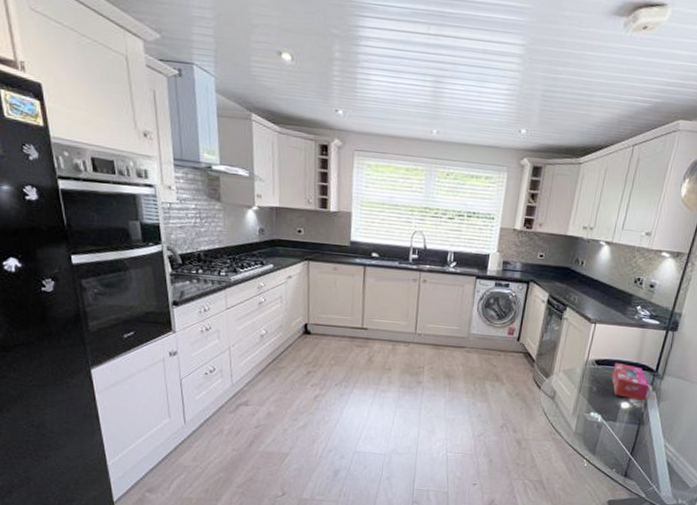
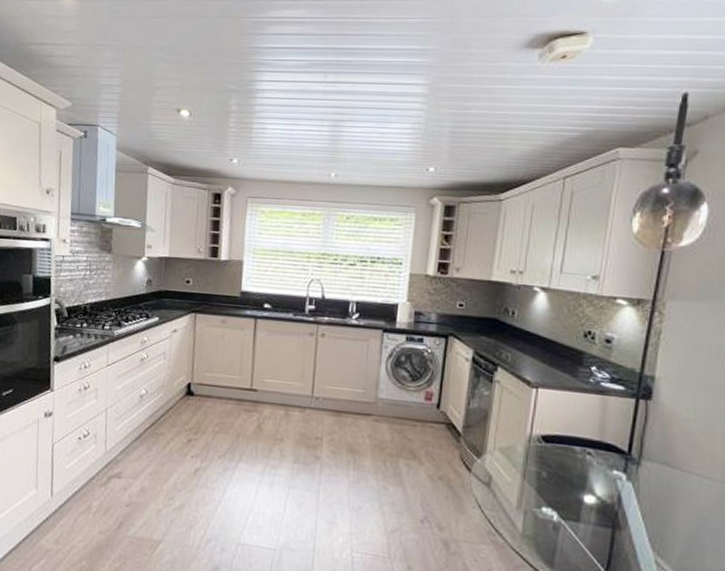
tissue box: present [611,362,650,401] -> none [567,439,622,494]

